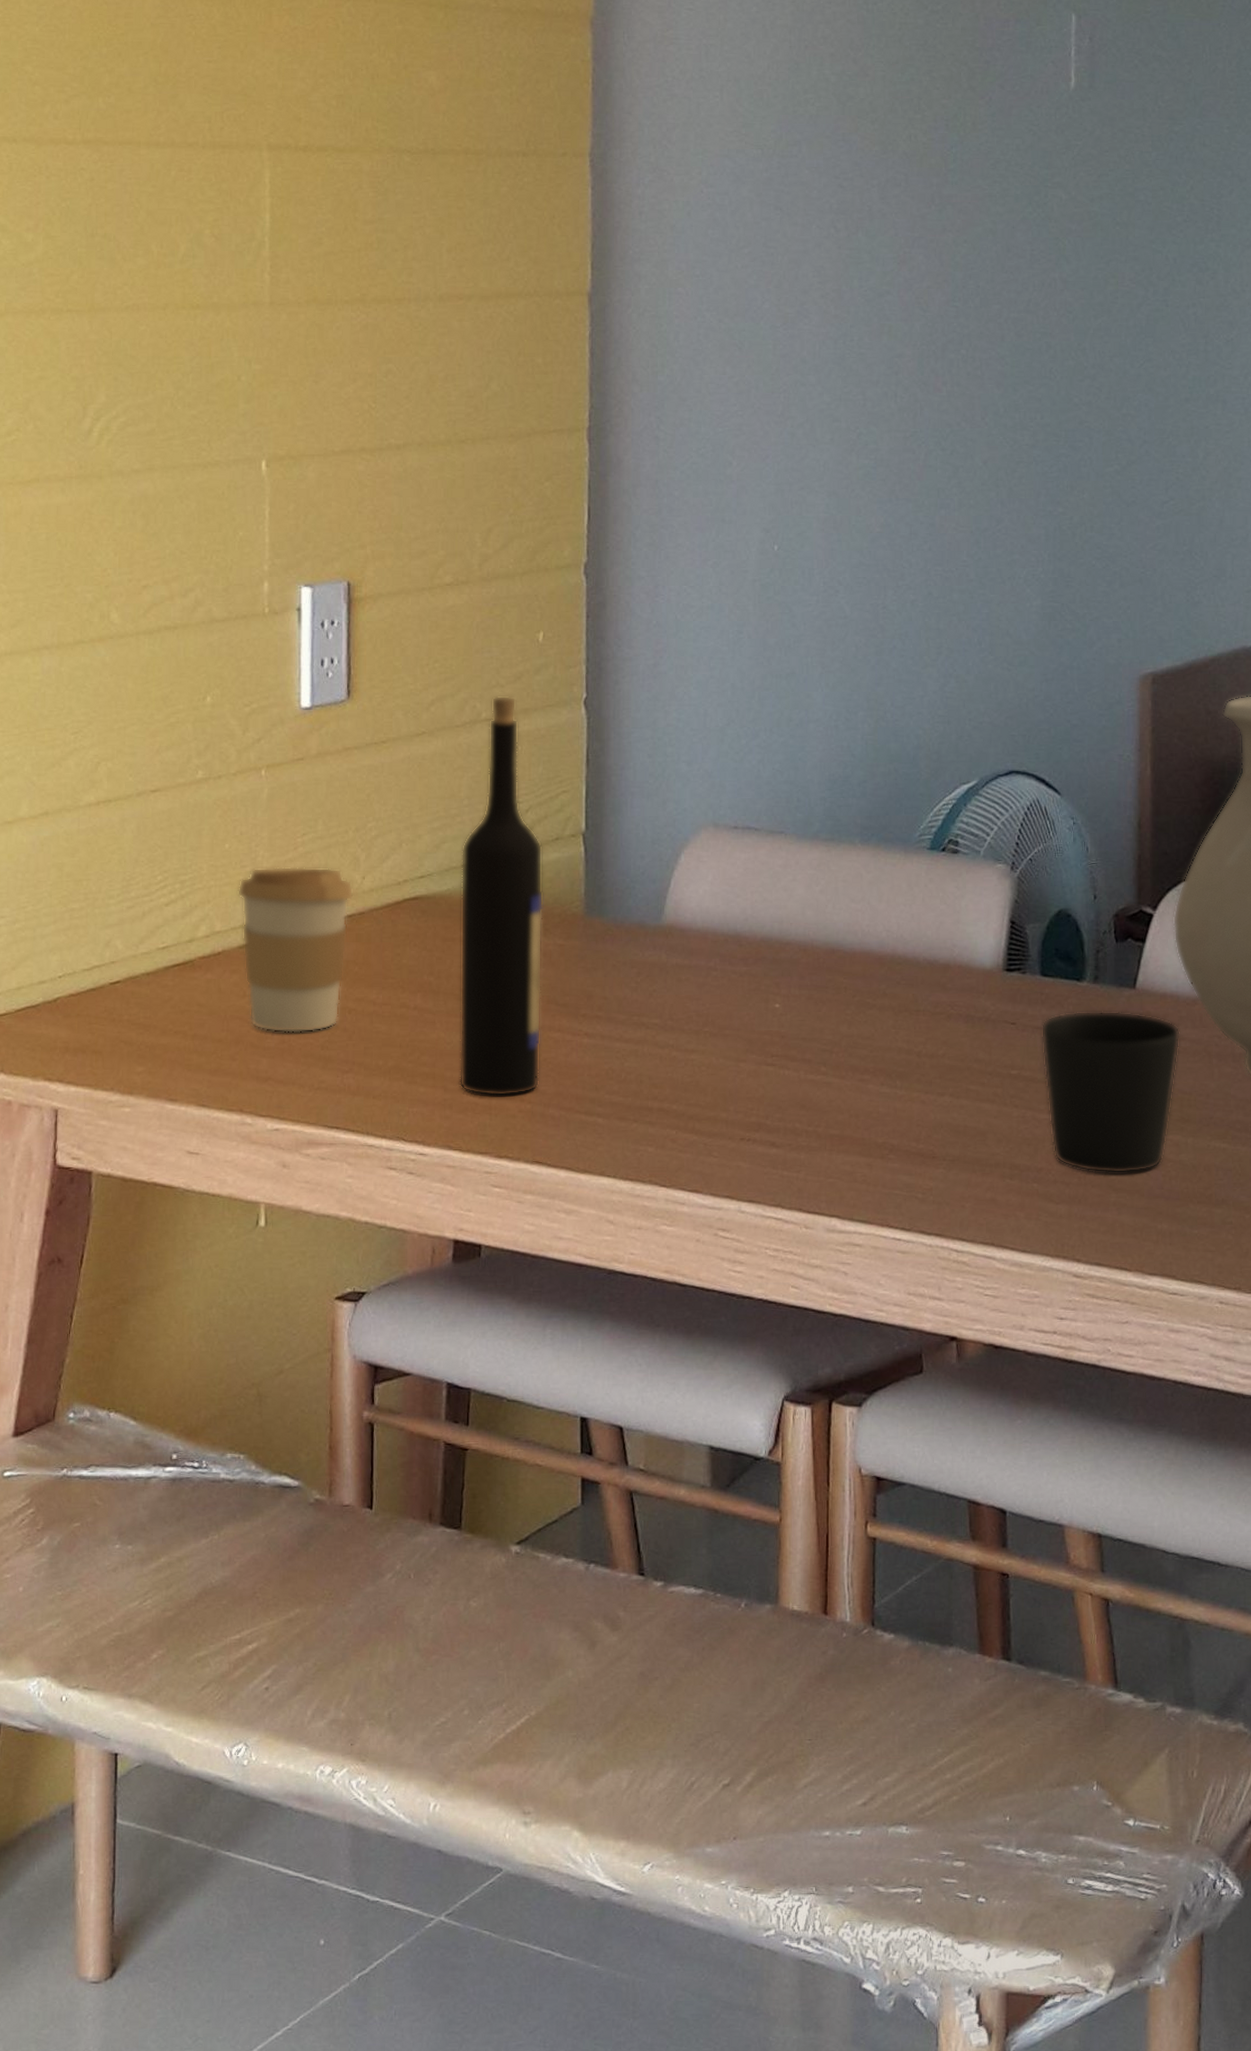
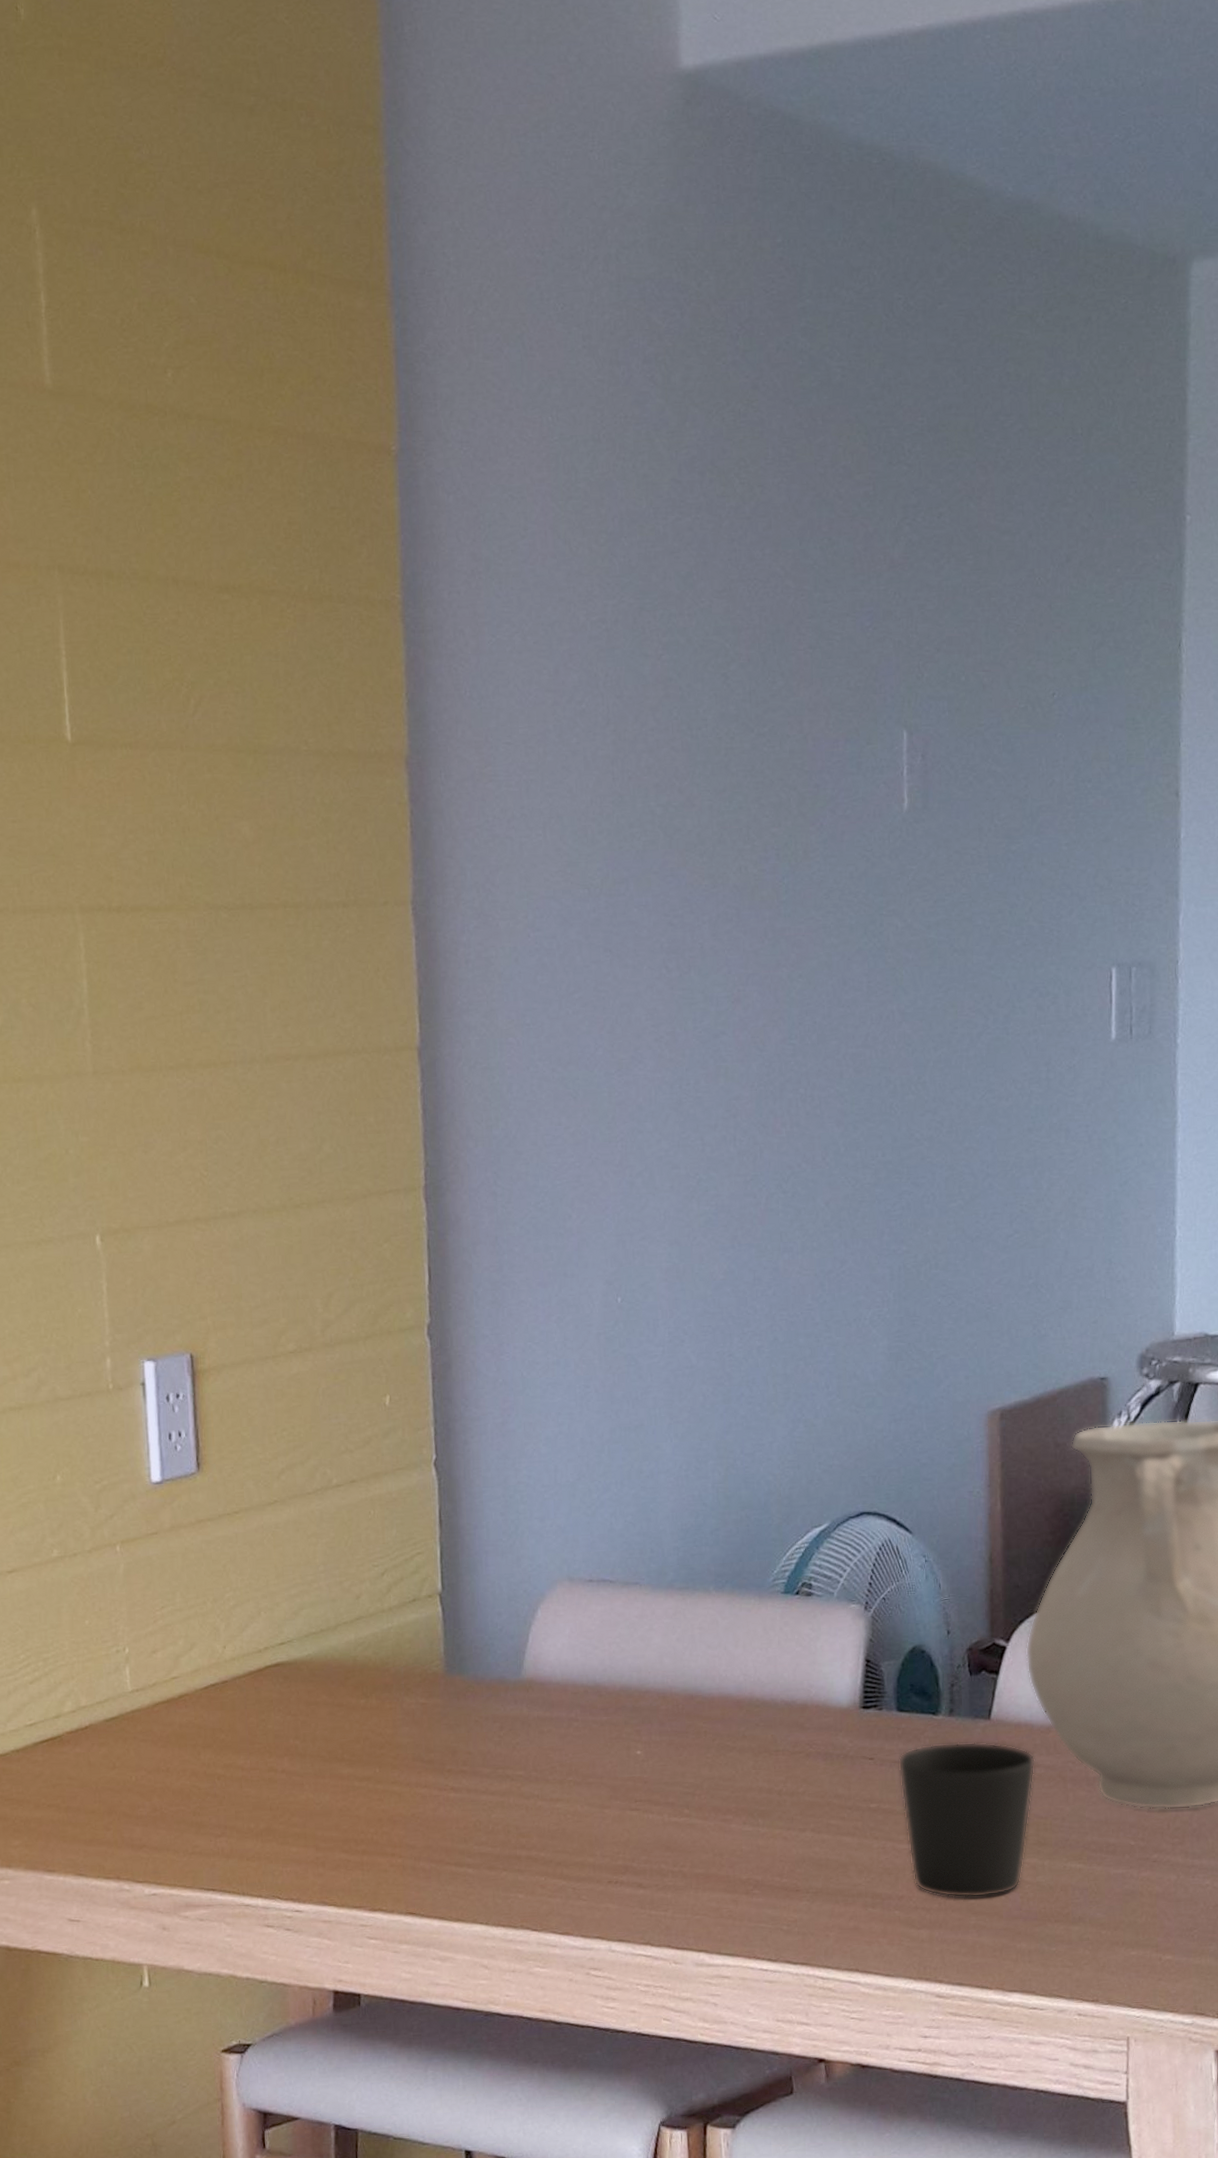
coffee cup: present [237,867,354,1033] -> none [100,1639,216,1802]
wine bottle: present [459,695,544,1097] -> none [320,1460,409,1853]

